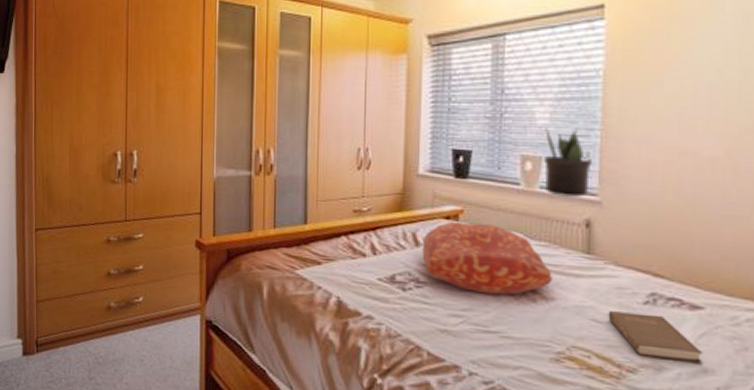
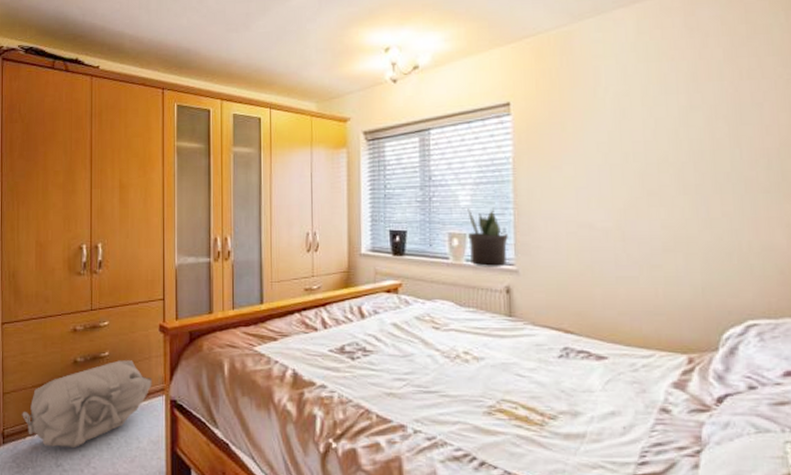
duffel bag: none [55,275,187,362] -> present [22,360,152,449]
cushion: present [422,221,552,295] -> none [367,294,481,358]
book: present [608,311,703,363] -> none [529,366,610,406]

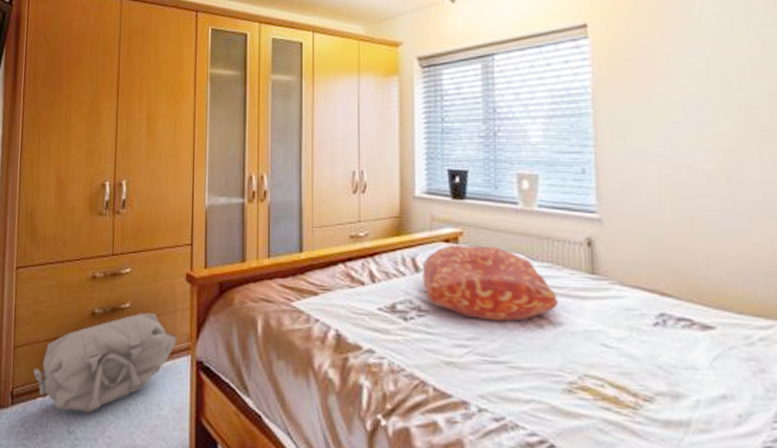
cushion: none [367,294,481,358] -> present [422,244,558,321]
planter: present [467,208,508,267] -> none [539,145,588,215]

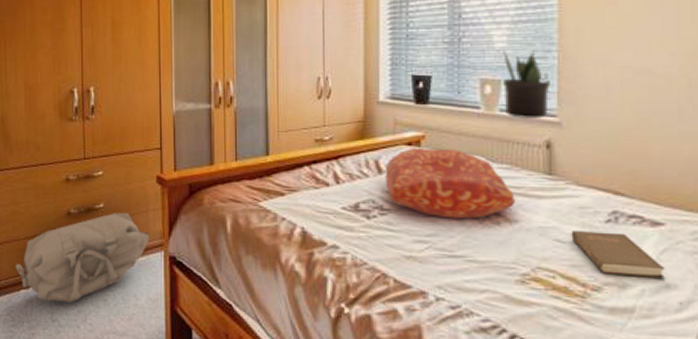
planter: none [539,145,588,215] -> present [503,51,550,119]
book: none [618,335,720,388] -> present [571,231,665,279]

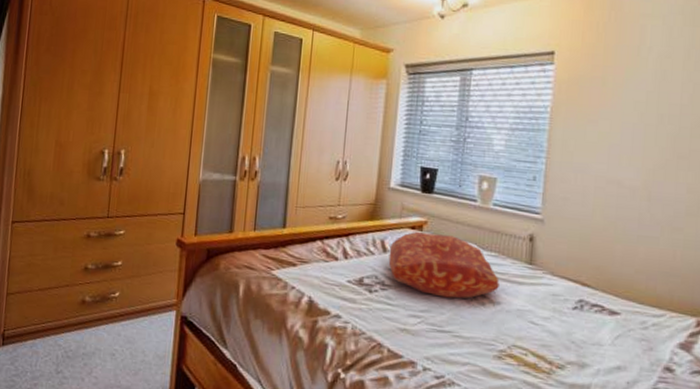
duffel bag: present [15,213,150,304] -> none [25,271,164,356]
planter: present [503,51,550,119] -> none [497,153,538,215]
book: present [571,231,665,279] -> none [543,315,618,361]

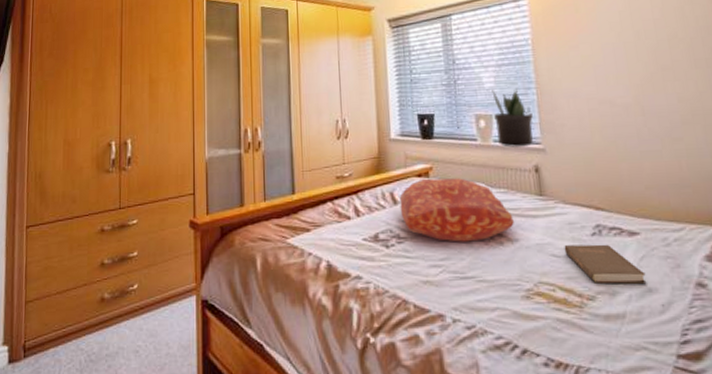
planter: none [497,153,538,215] -> present [492,88,533,148]
book: none [543,315,618,361] -> present [564,244,647,285]

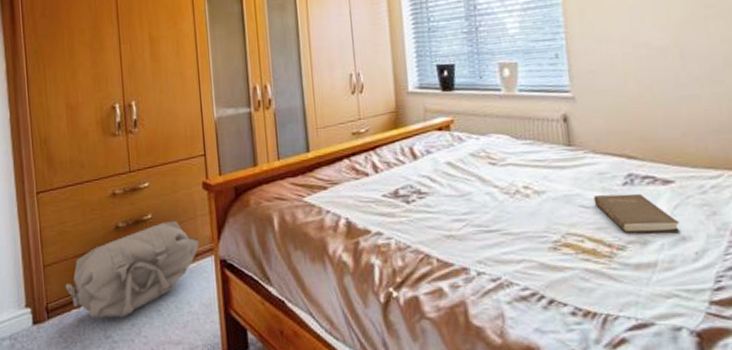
duffel bag: none [45,260,182,359] -> present [65,221,200,318]
cushion: present [399,178,514,242] -> none [419,130,541,196]
planter: present [492,88,533,148] -> none [516,34,561,97]

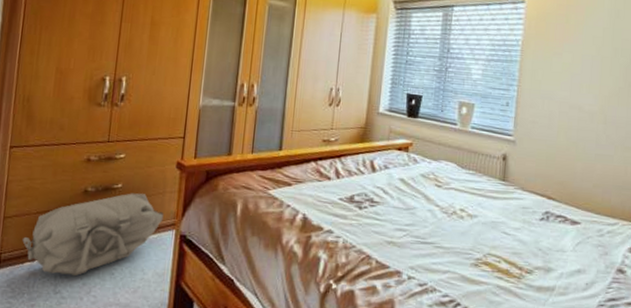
book: present [593,193,680,234] -> none [514,226,578,265]

